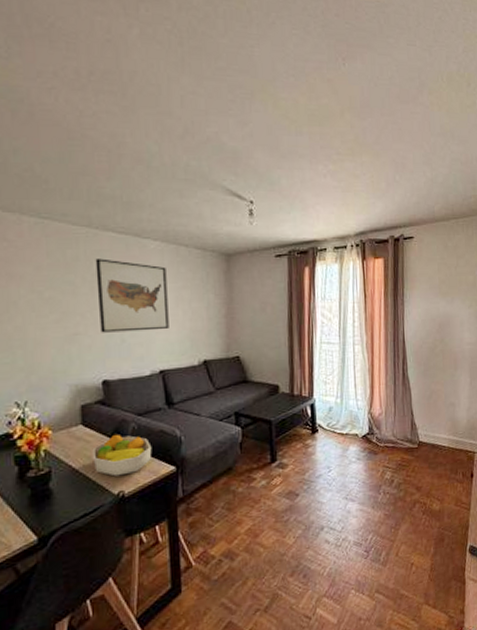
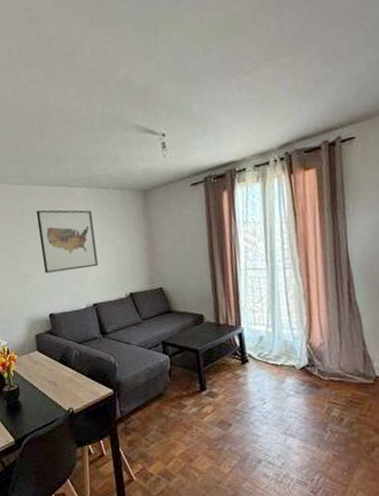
fruit bowl: present [92,434,152,476] -> none [46,359,92,395]

